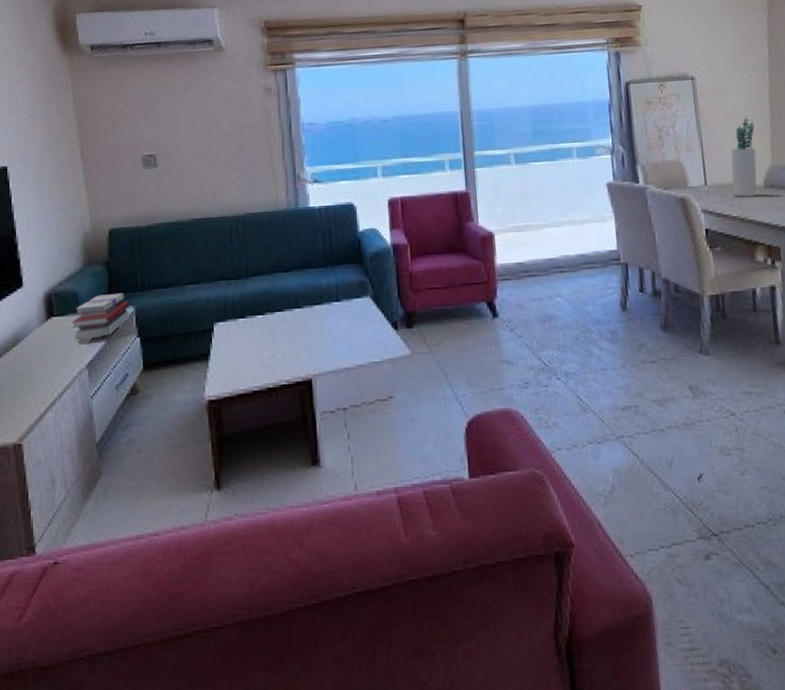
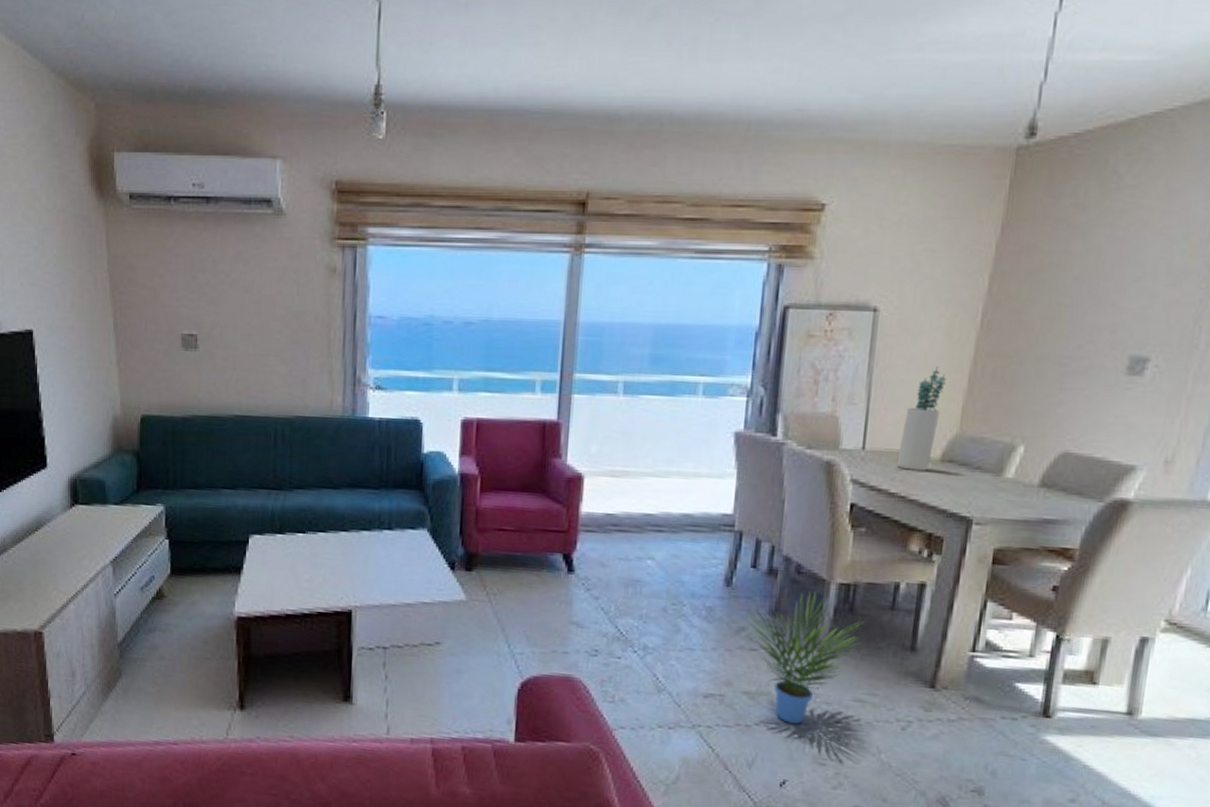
books: present [71,292,130,339] -> none [97,487,160,534]
potted plant: none [642,305,736,422] -> present [744,591,864,724]

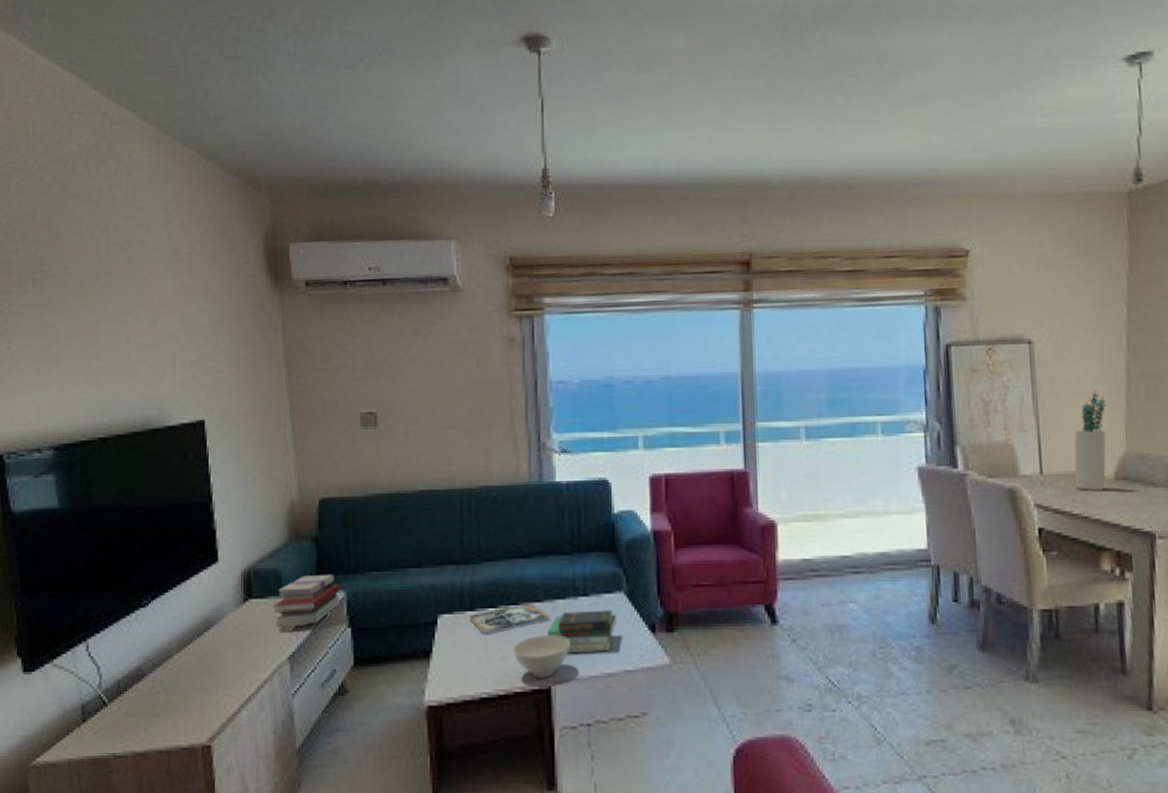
books: none [97,487,160,534] -> present [272,574,341,626]
magazine: none [278,532,356,555] -> present [468,604,551,632]
bowl: none [318,562,373,602] -> present [512,634,571,678]
books: none [351,542,419,583] -> present [547,609,617,653]
potted plant: present [744,591,864,724] -> none [954,620,1072,764]

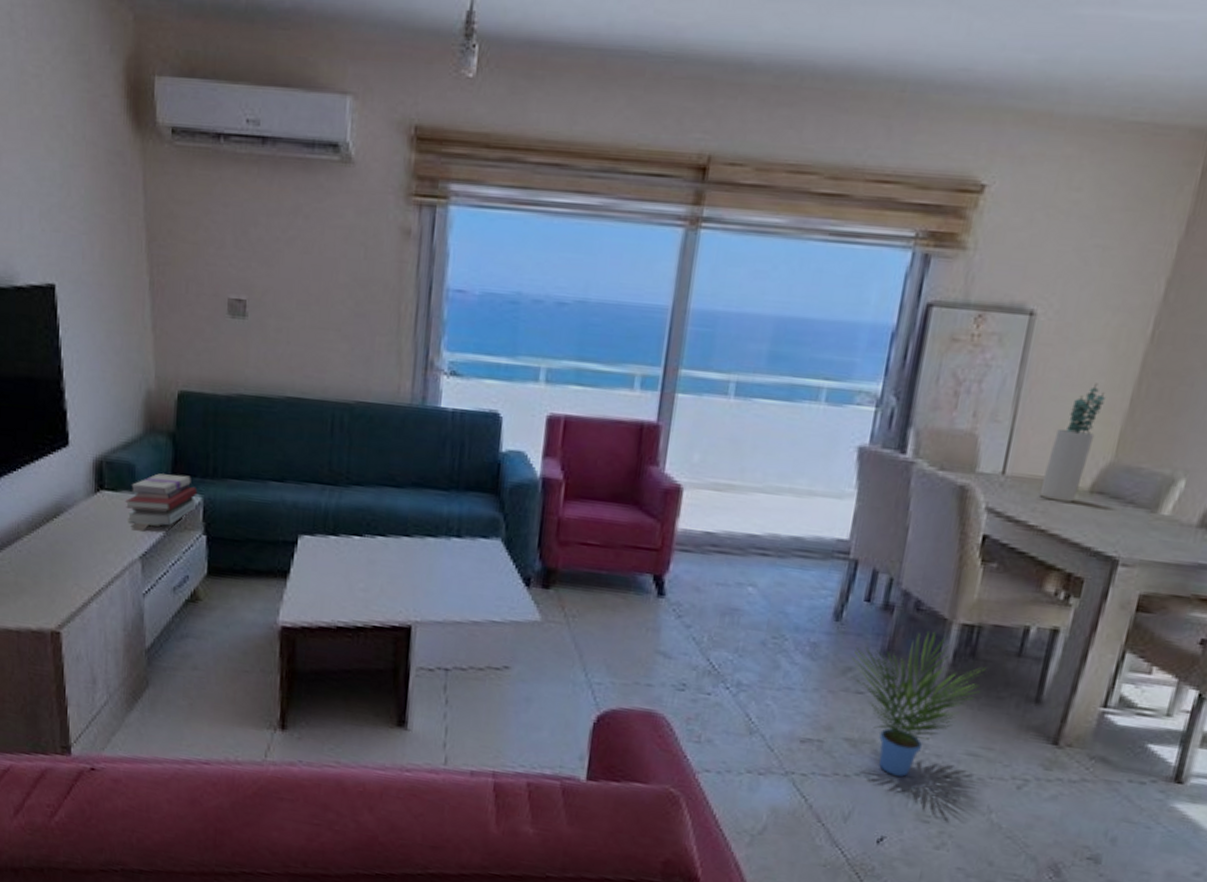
magazine: present [468,604,551,632] -> none [330,536,420,560]
bowl: present [512,634,571,678] -> none [374,571,437,616]
books: present [547,609,617,653] -> none [413,550,490,599]
potted plant: none [954,620,1072,764] -> present [850,630,986,777]

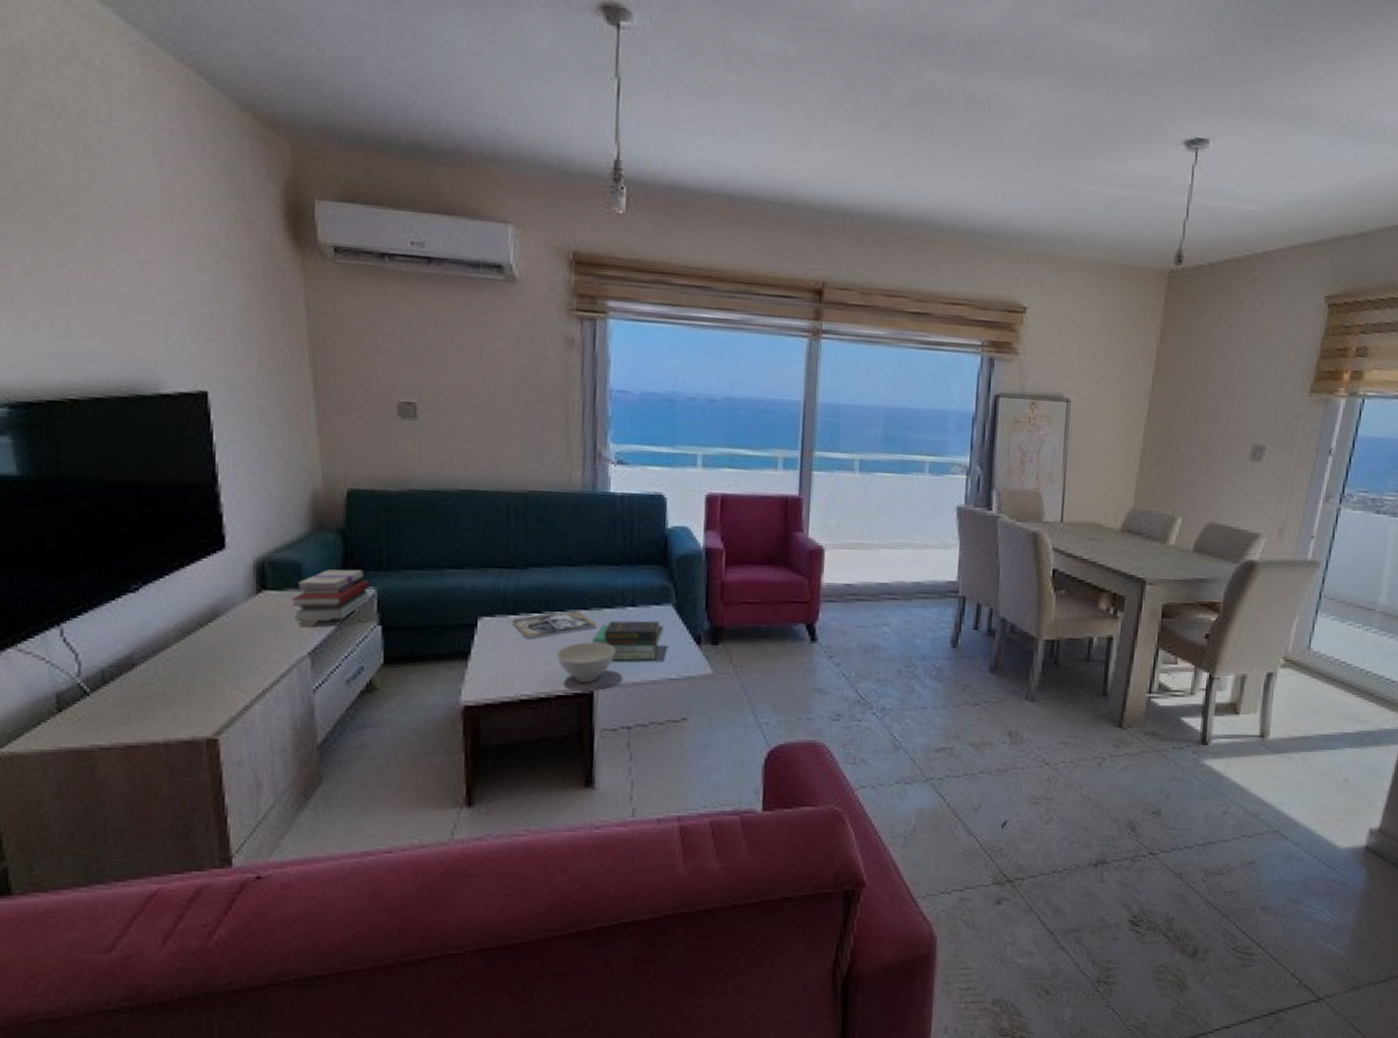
magazine: none [330,536,420,560] -> present [510,611,598,636]
bowl: none [374,571,437,616] -> present [556,641,616,682]
books: none [413,550,490,599] -> present [593,620,664,661]
potted plant: present [850,630,986,777] -> none [968,648,1066,769]
vase: present [1039,383,1105,503] -> none [1088,450,1123,540]

